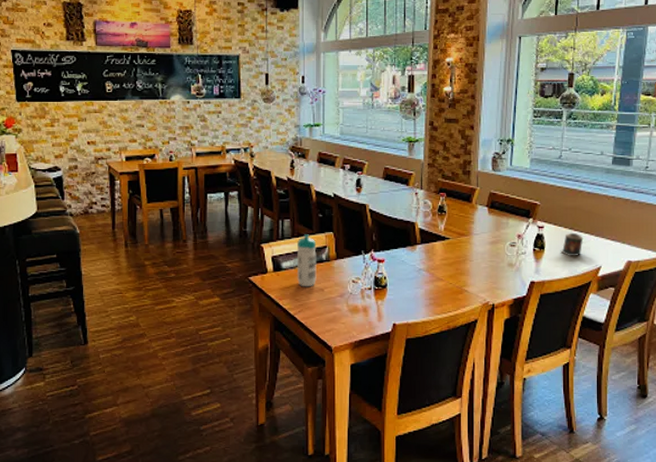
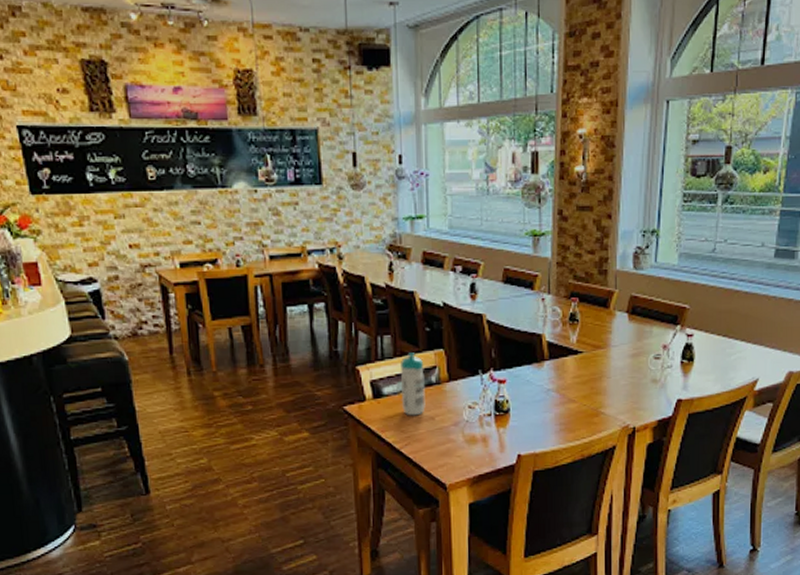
candle: present [560,232,584,257] -> none [712,340,739,369]

